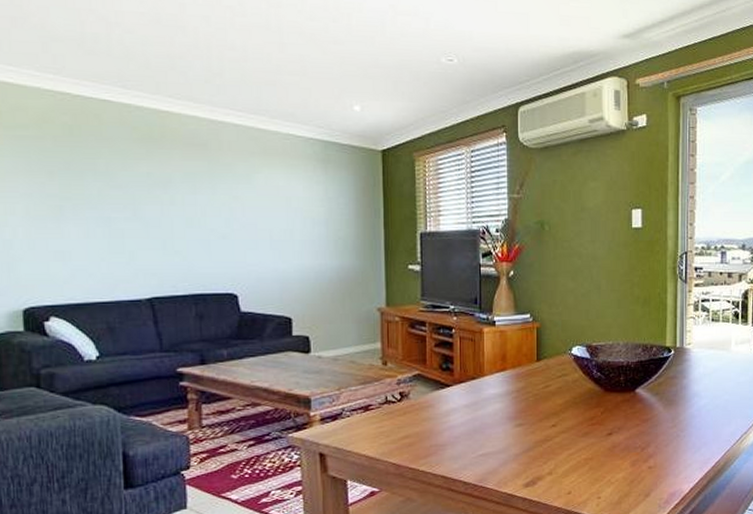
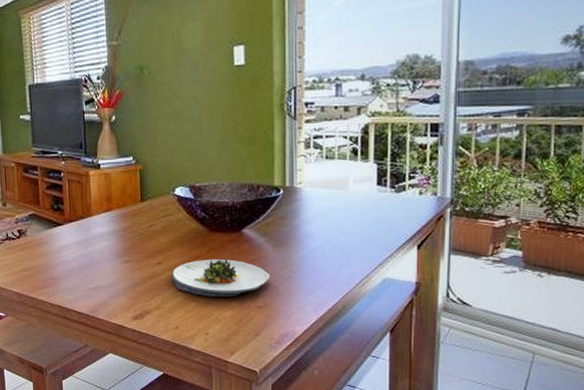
salad plate: none [567,419,661,459] -> present [173,259,271,298]

